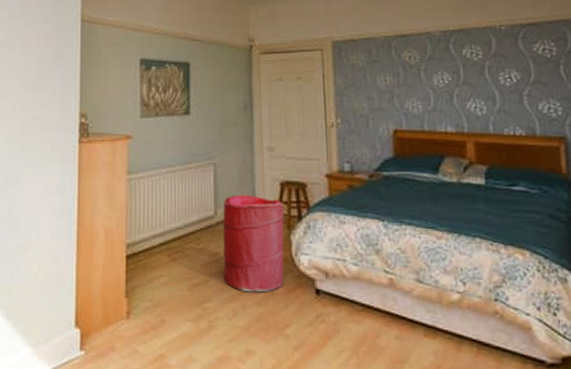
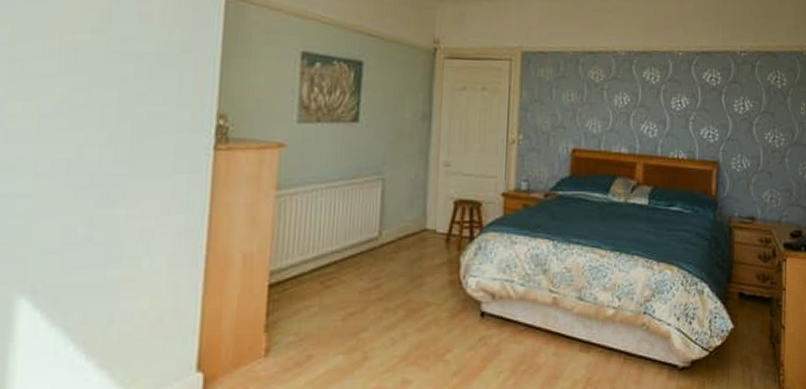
laundry hamper: present [223,195,285,293] -> none [383,214,456,319]

